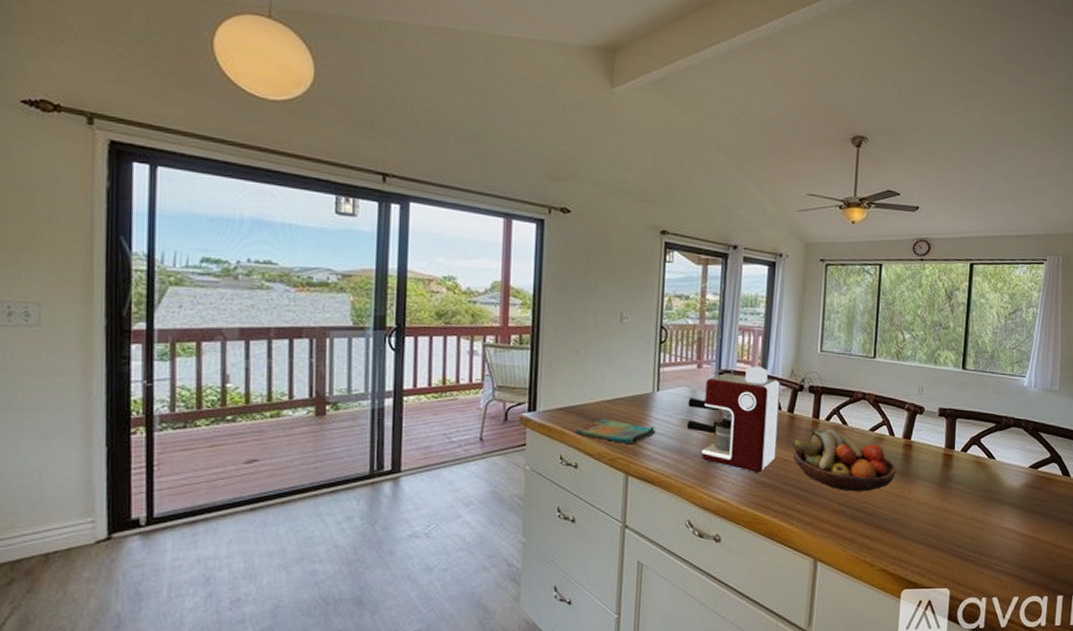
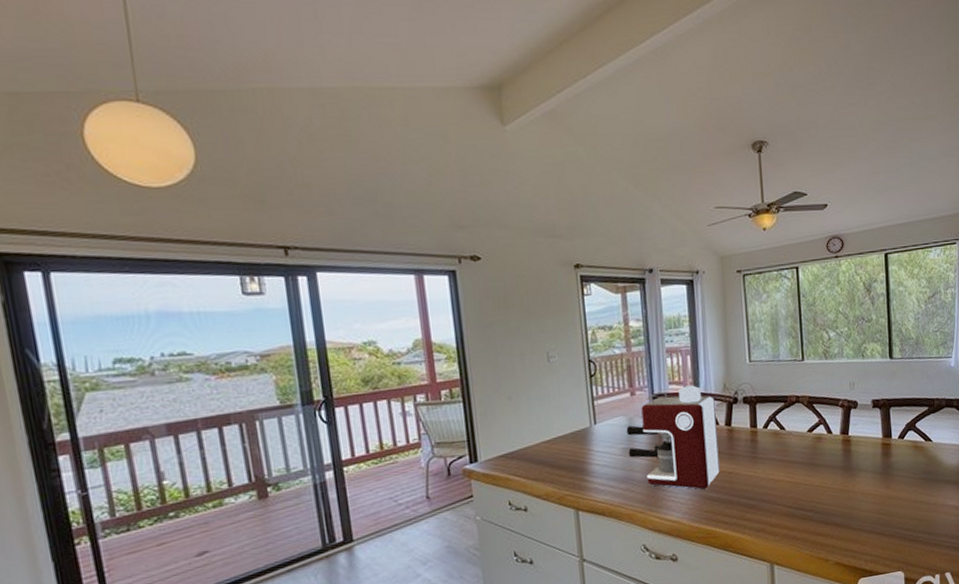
dish towel: present [575,418,656,445] -> none [519,458,600,481]
fruit bowl: present [791,428,896,492] -> none [733,435,838,494]

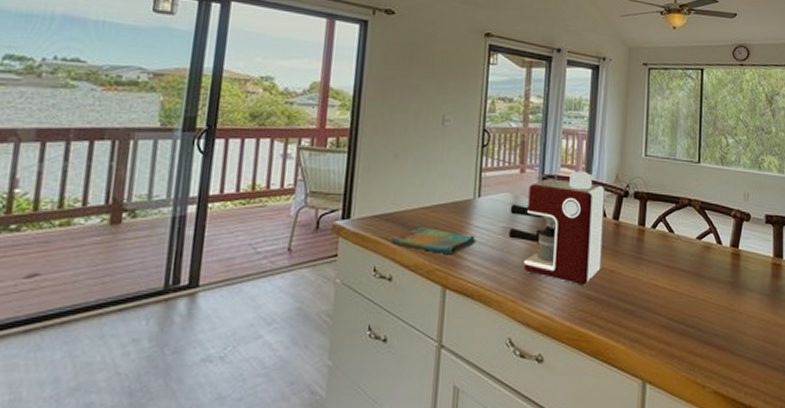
dish towel: none [519,458,600,481] -> present [391,226,476,255]

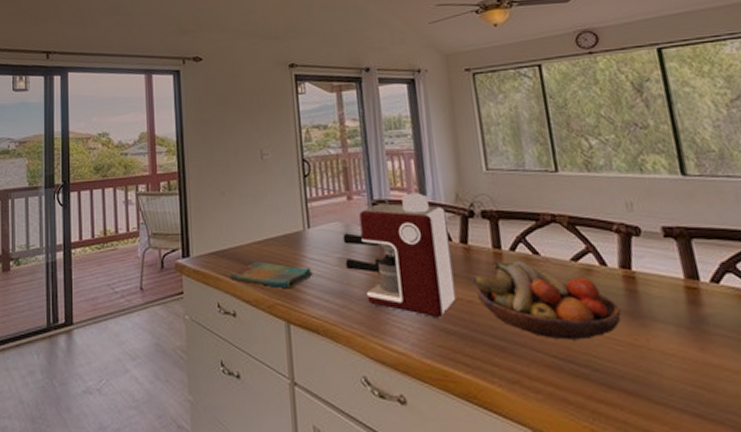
fruit bowl: none [617,236,725,305] -> present [472,260,621,340]

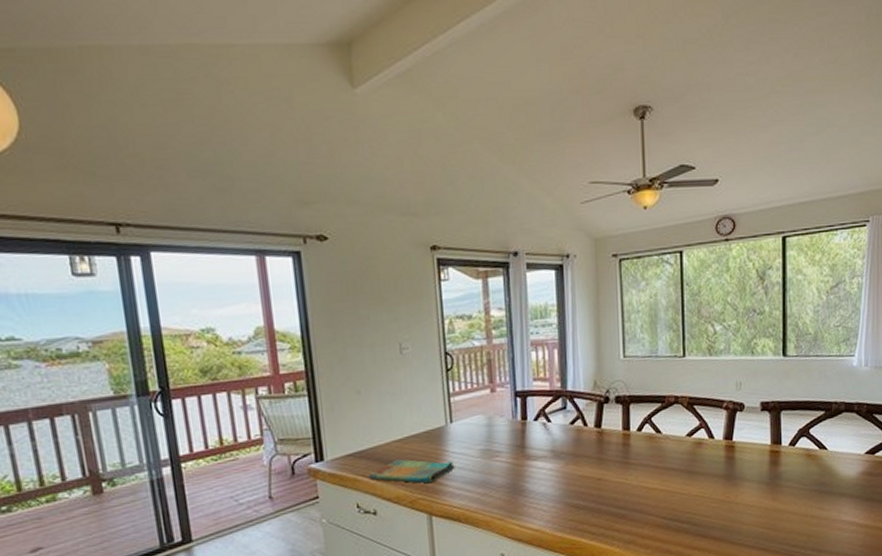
coffee maker: present [342,193,456,318] -> none [485,382,587,497]
fruit bowl: present [472,260,621,340] -> none [602,439,719,503]

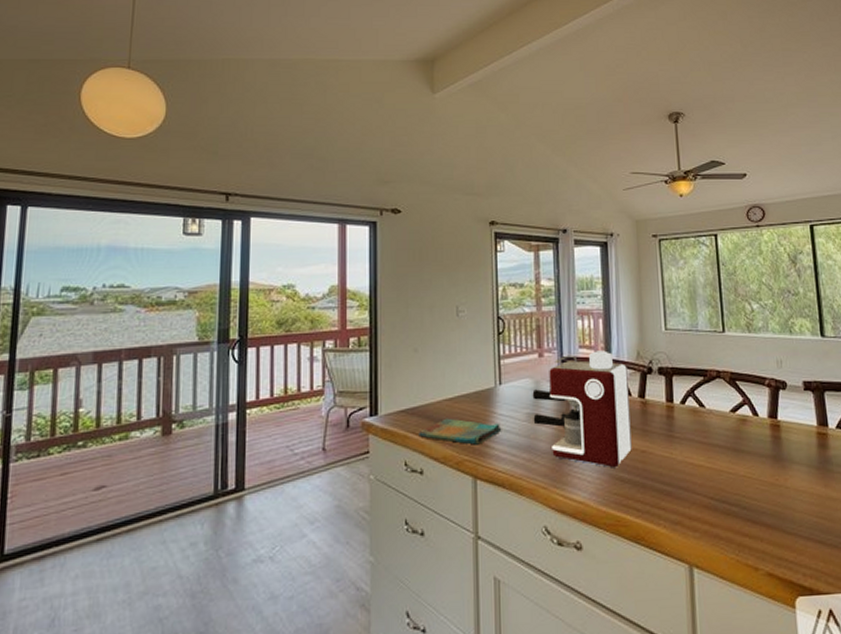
coffee maker: none [485,382,587,497] -> present [532,350,632,468]

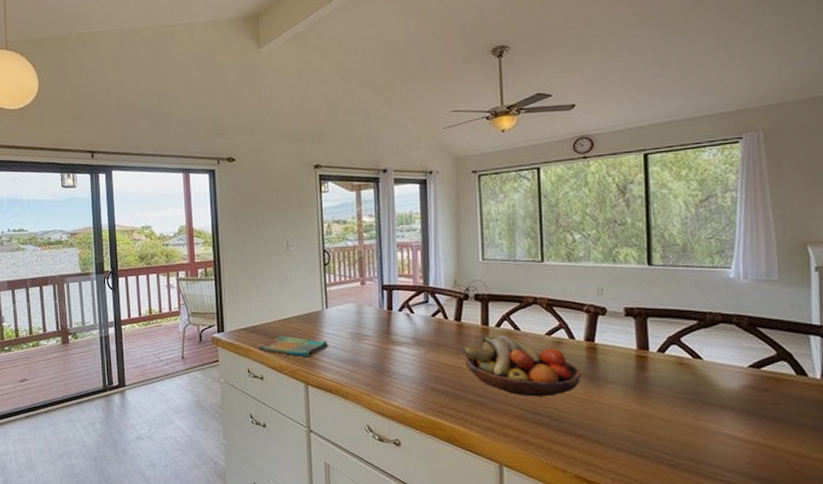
coffee maker: present [532,350,632,468] -> none [355,279,447,381]
fruit bowl: none [647,412,767,483] -> present [462,334,581,397]

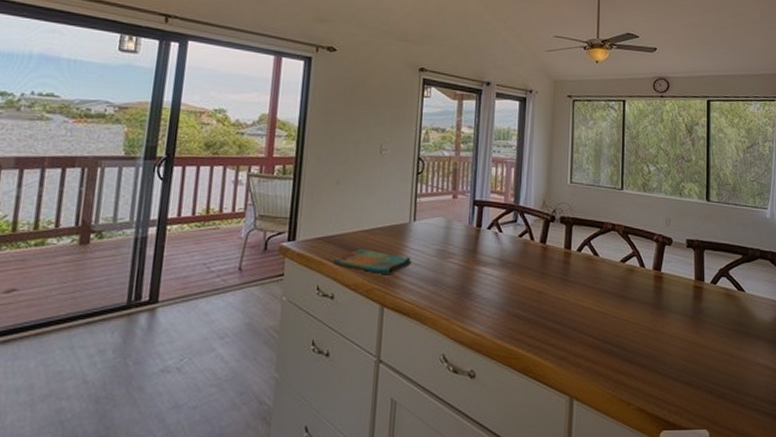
fruit bowl: present [462,334,581,397] -> none [544,259,648,325]

